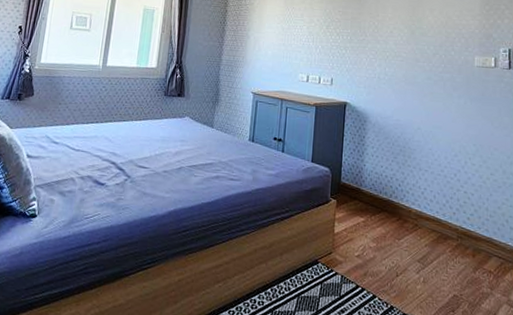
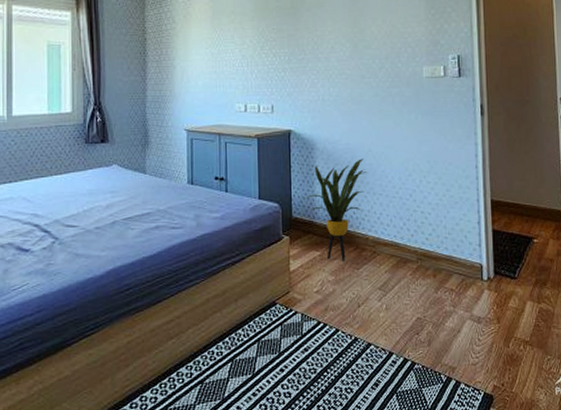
house plant: none [354,135,415,231] -> present [305,159,368,262]

